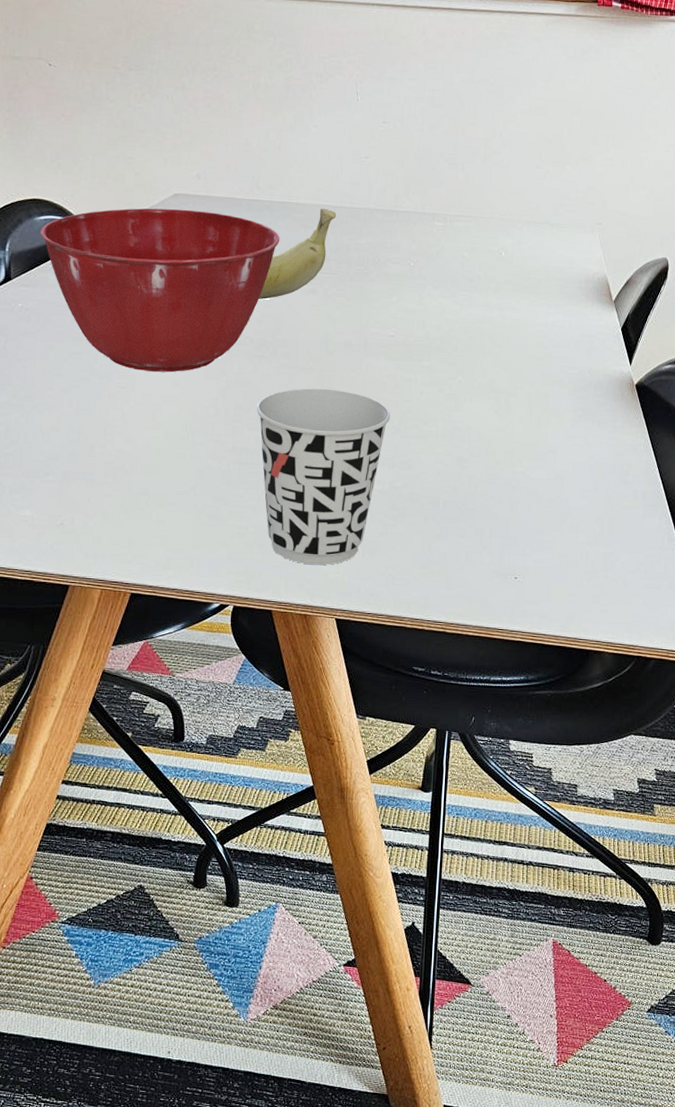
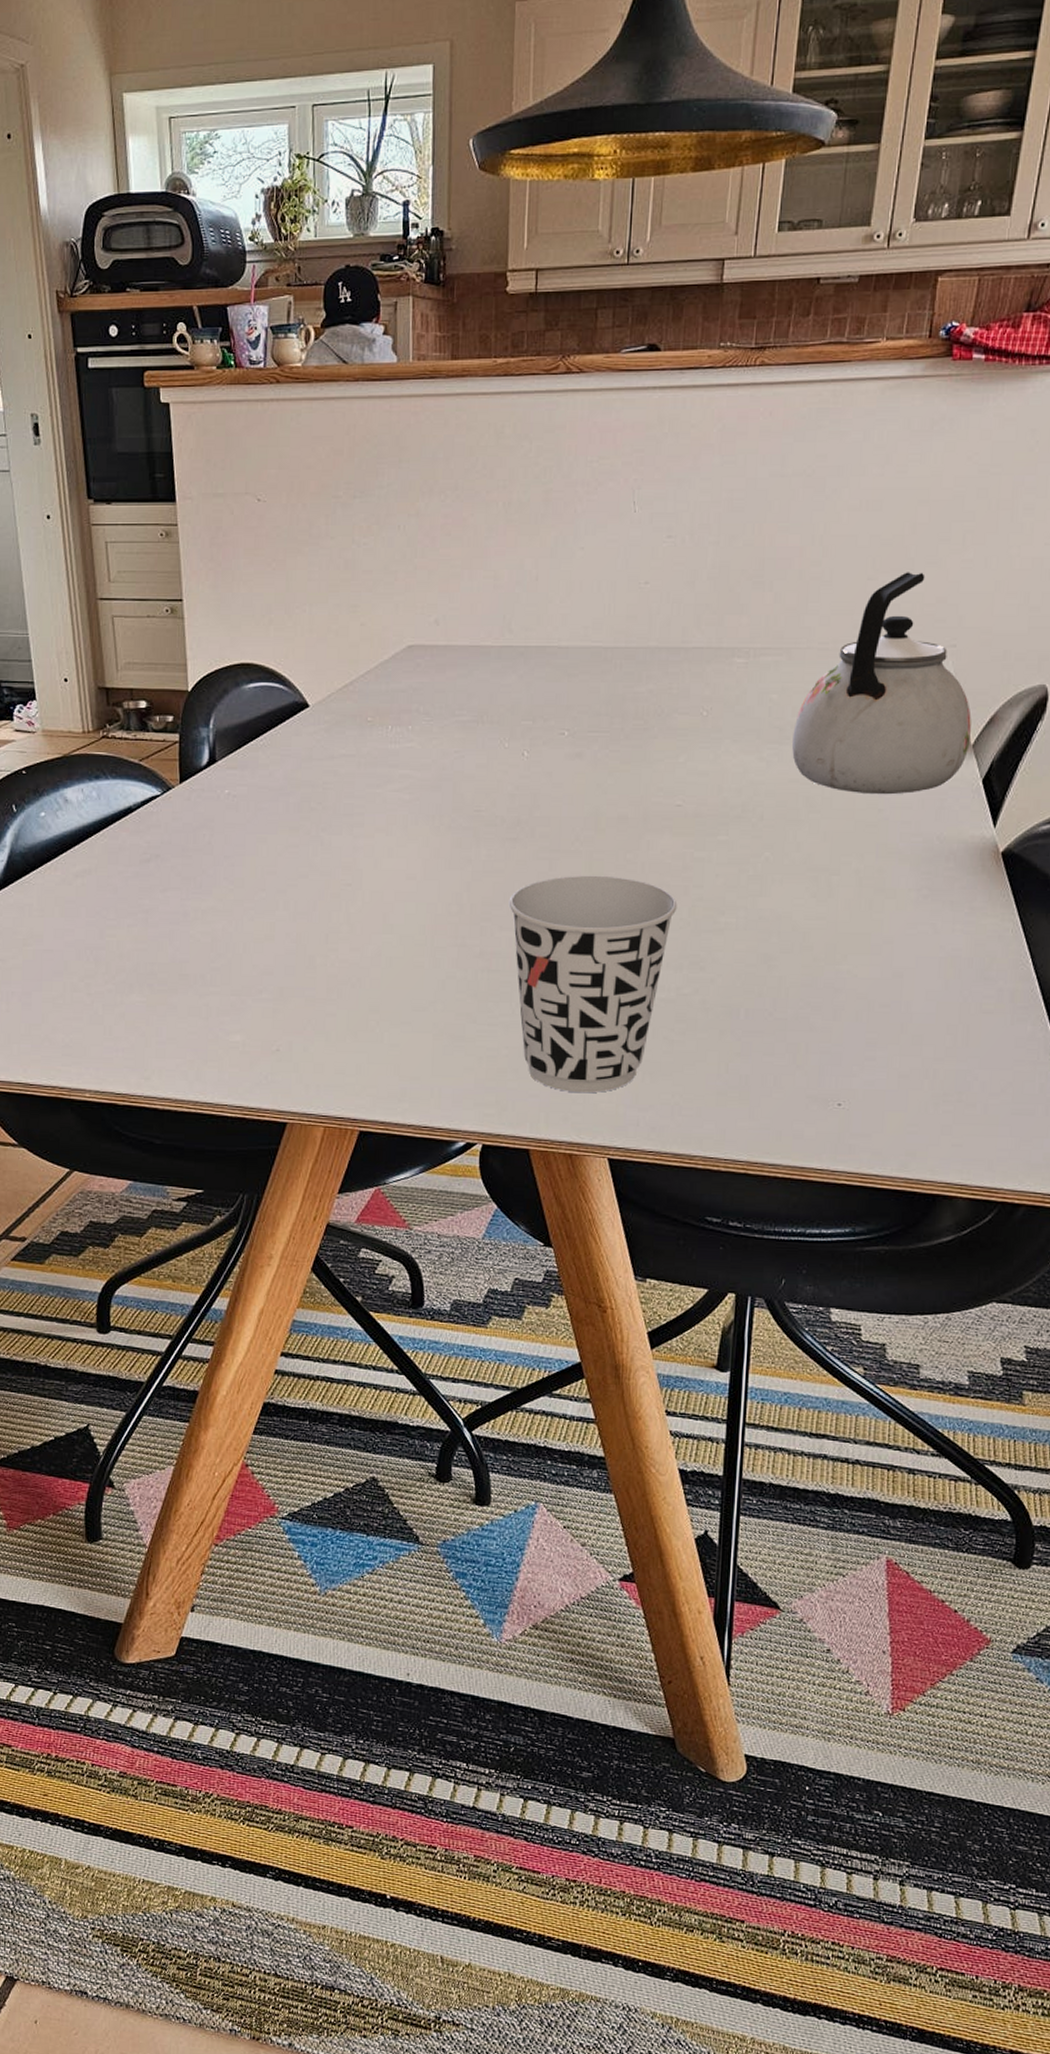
mixing bowl: present [40,208,280,372] -> none [250,664,538,864]
banana: present [258,208,337,300] -> none [511,650,609,769]
kettle: none [479,164,613,336] -> present [792,572,972,795]

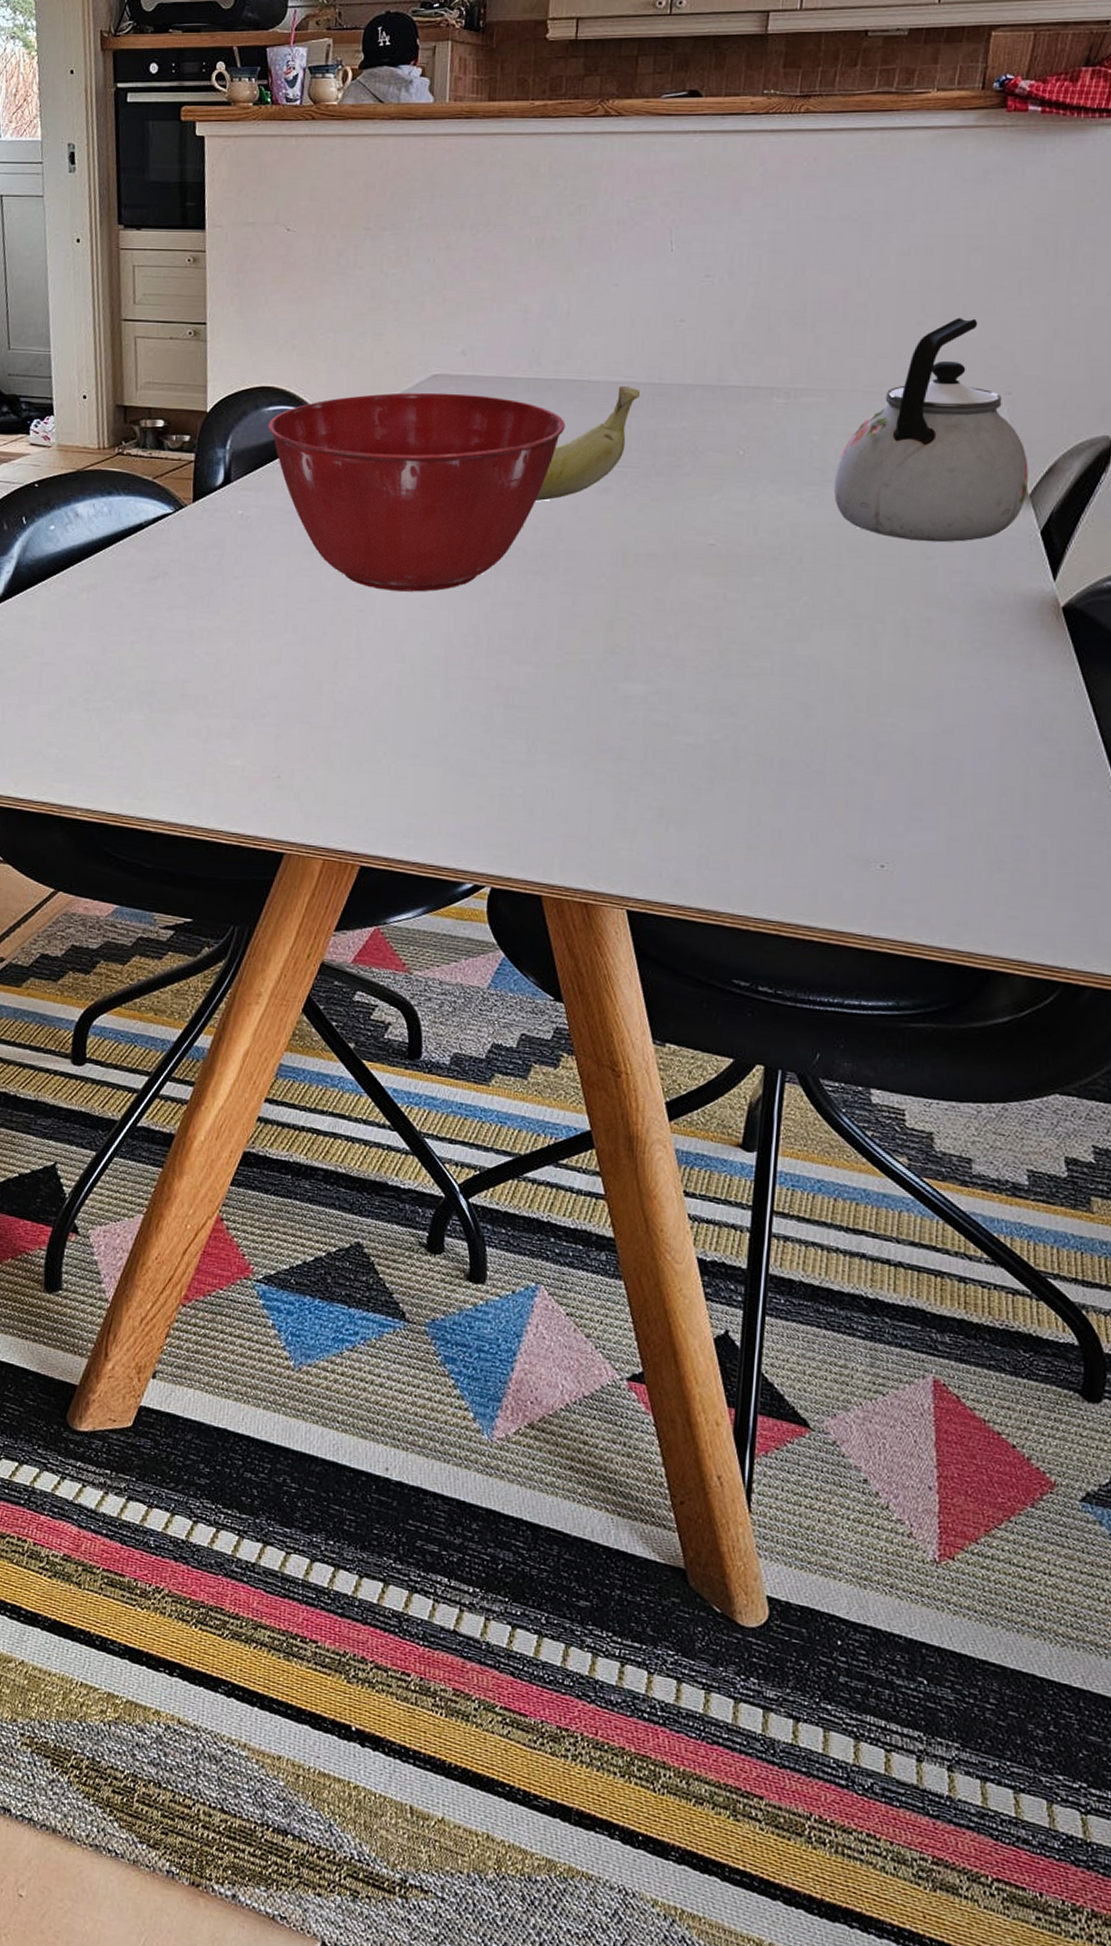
mixing bowl: none [250,664,538,864] -> present [268,392,566,592]
cup: present [508,875,678,1094] -> none [528,612,708,840]
banana: none [511,650,609,769] -> present [535,385,641,501]

